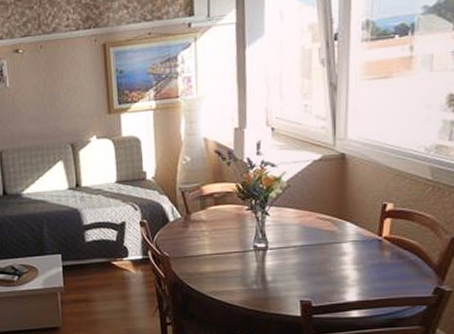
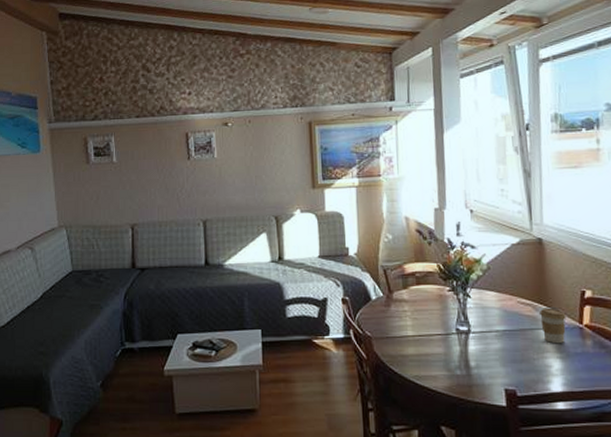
coffee cup: none [339,222,366,255] -> present [540,308,566,343]

